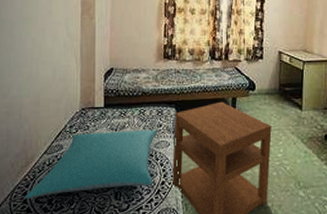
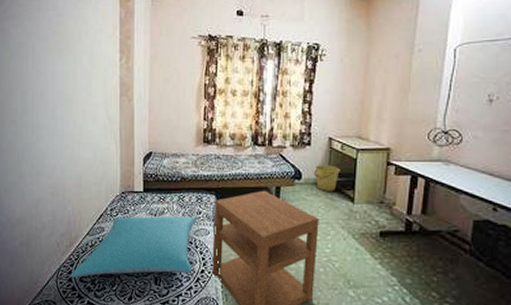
bucket: none [266,76,289,100] -> present [313,165,340,191]

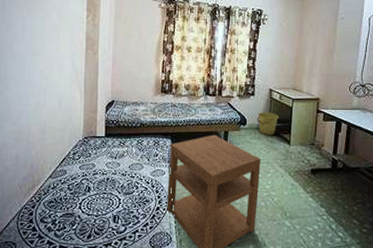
pillow: present [70,216,197,278] -> none [31,158,154,219]

